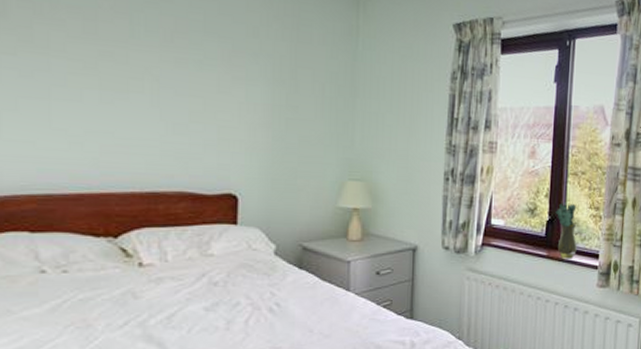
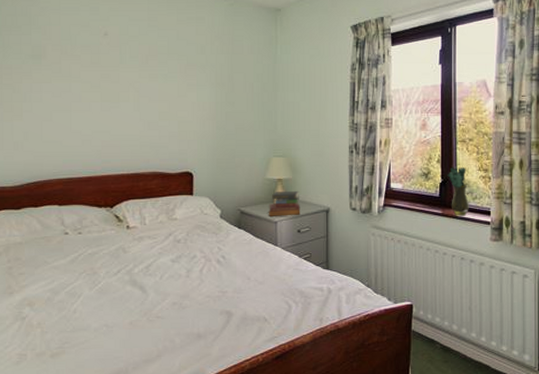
books: none [340,223,381,255] -> present [269,190,301,216]

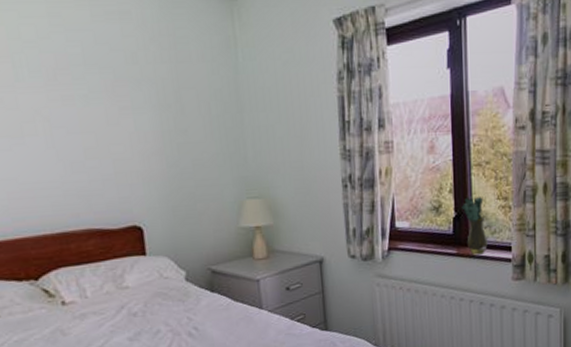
books: present [269,190,301,216] -> none [247,239,288,274]

